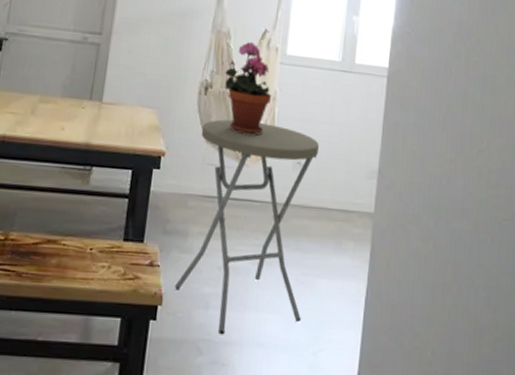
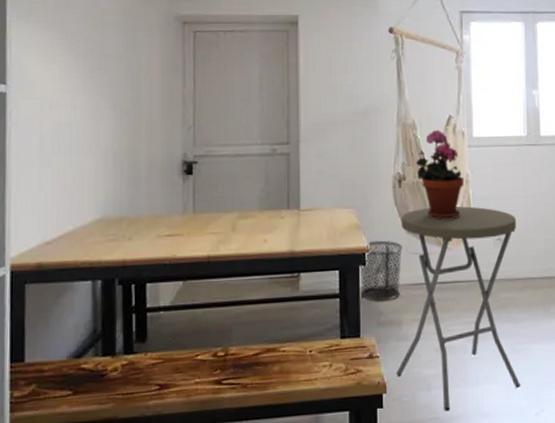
waste bin: none [151,145,200,210] -> present [359,240,403,302]

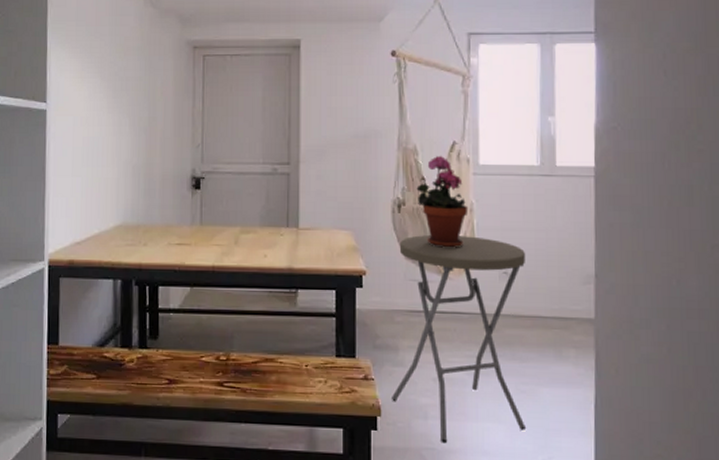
waste bin: present [359,240,403,302] -> none [356,264,401,326]

